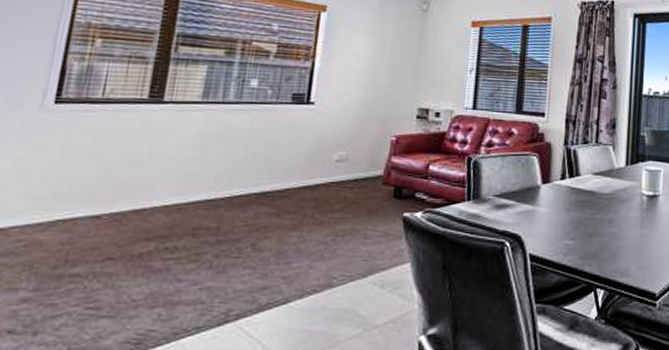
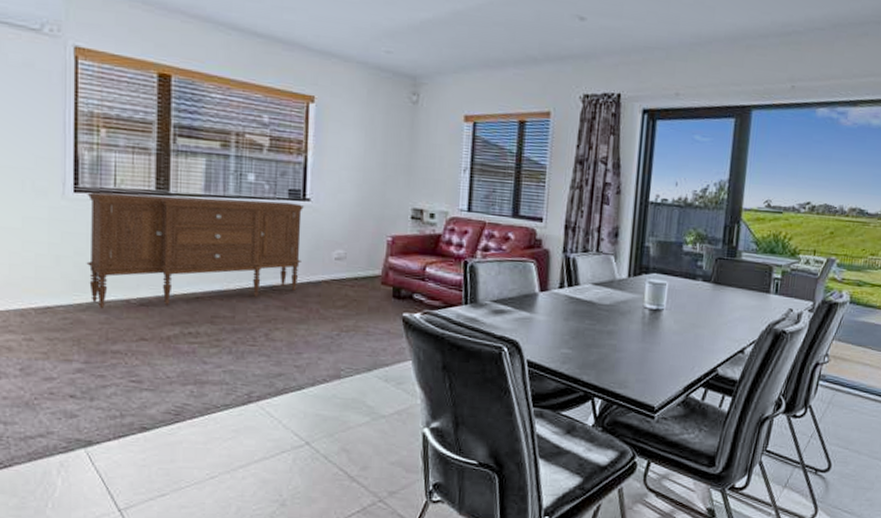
sideboard: none [54,102,307,228] -> present [86,191,304,310]

